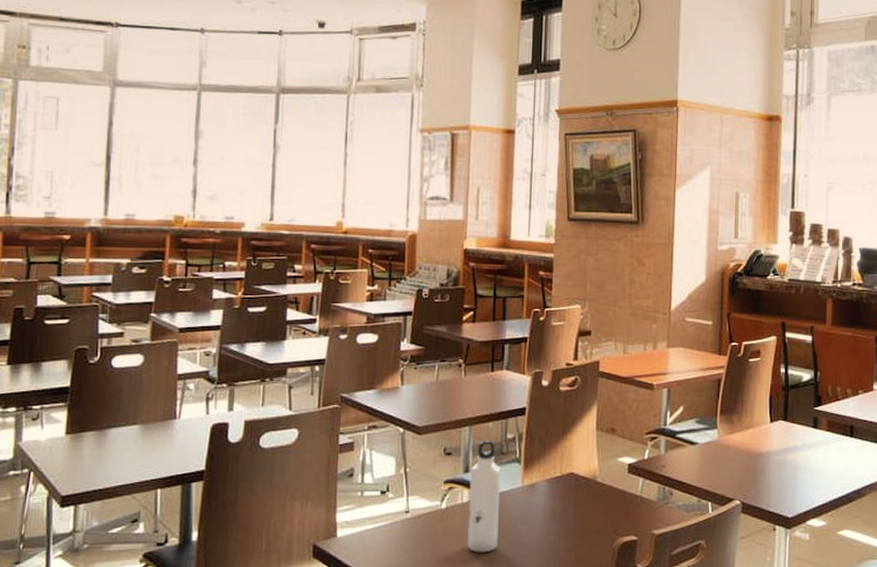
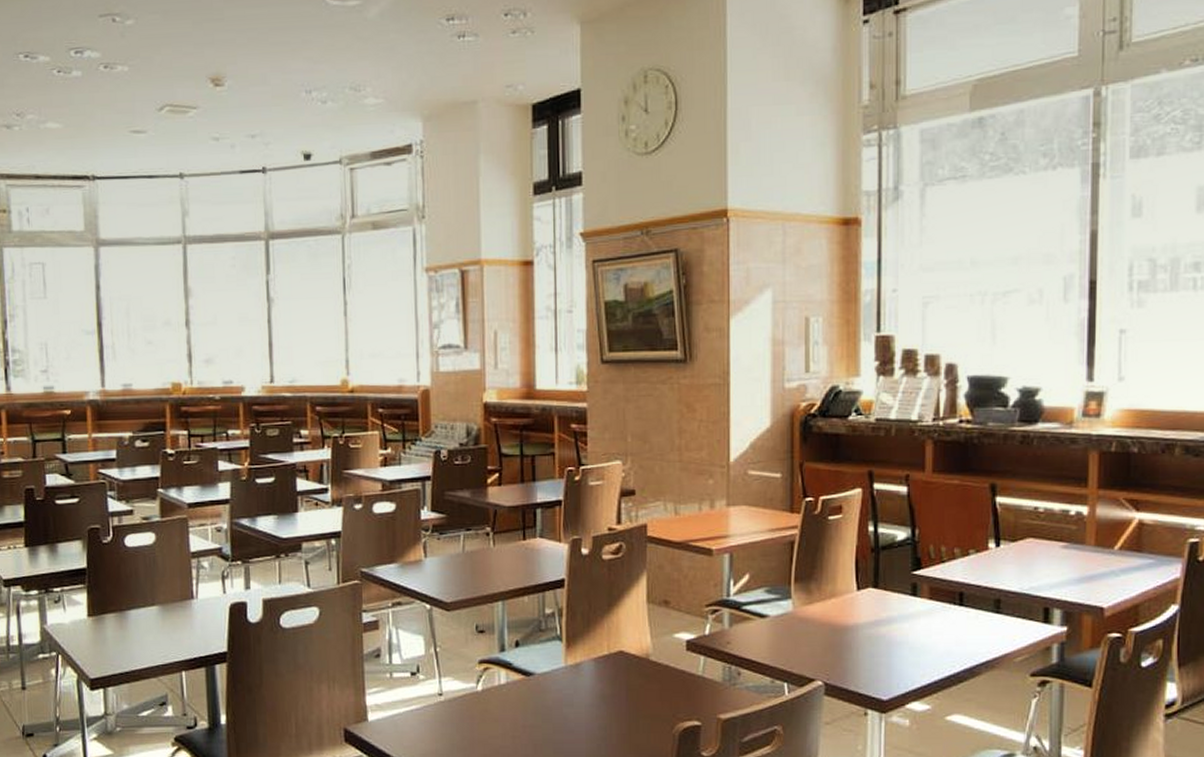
water bottle: present [467,441,500,553] -> none [506,617,543,738]

